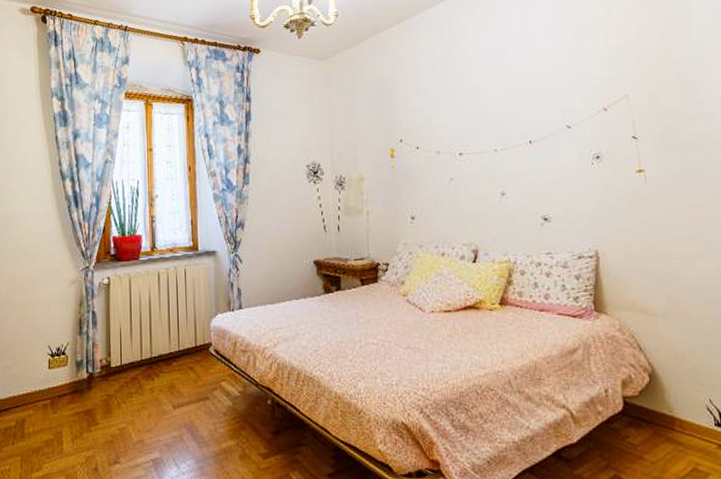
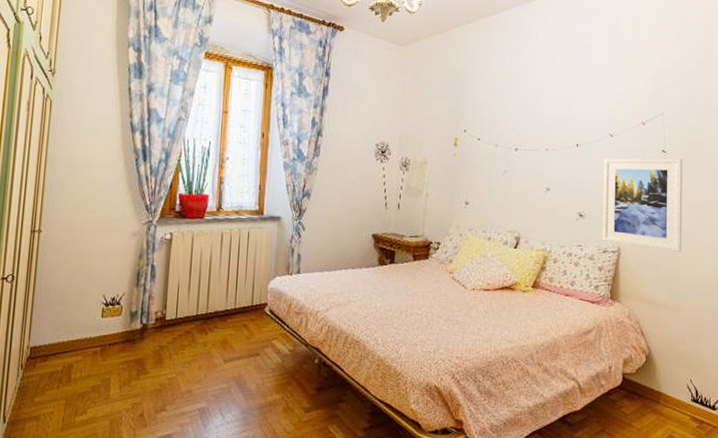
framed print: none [563,144,675,251] -> present [602,158,683,253]

